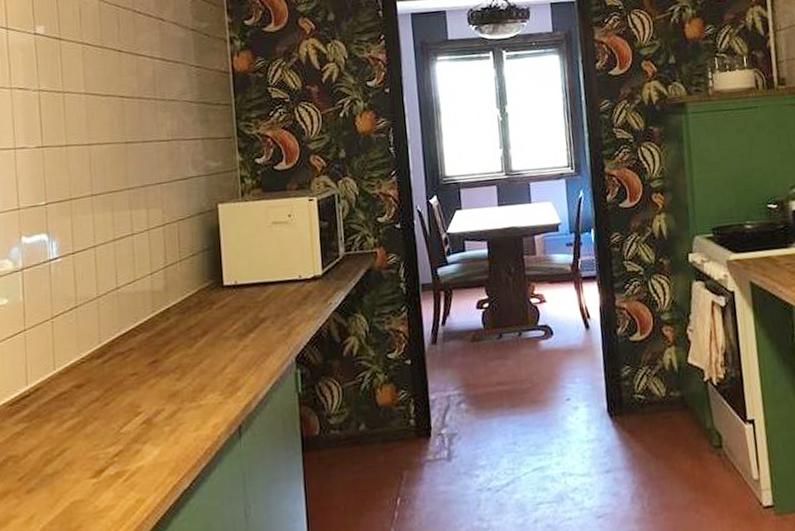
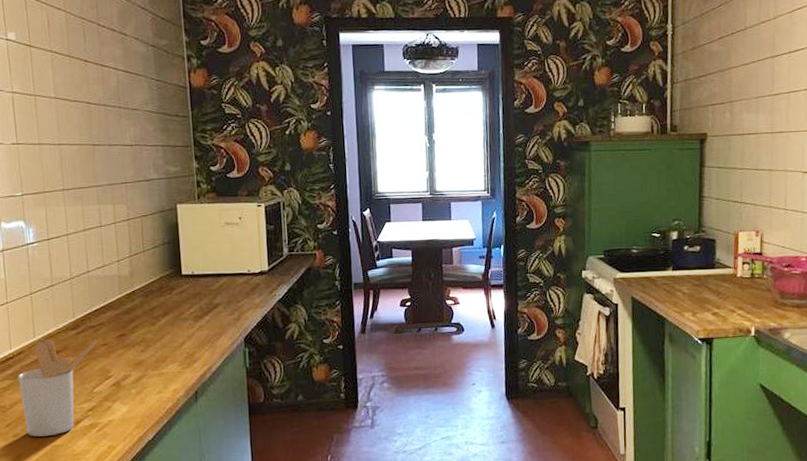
utensil holder: none [34,370,126,492] -> present [18,338,97,437]

